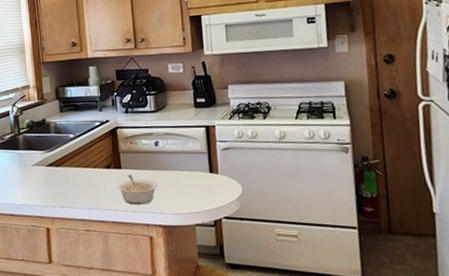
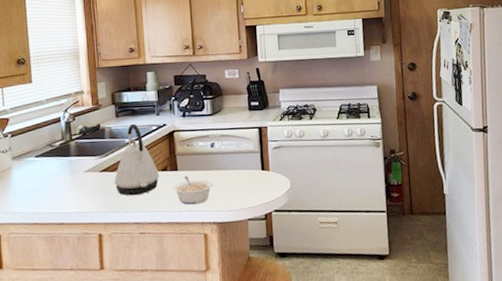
kettle: none [60,119,103,192] -> present [114,123,159,196]

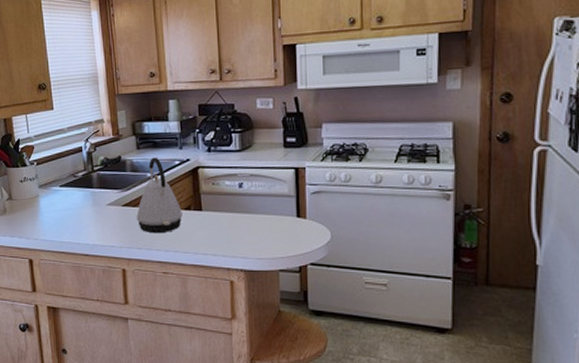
legume: present [173,176,214,205] -> none [197,217,241,248]

